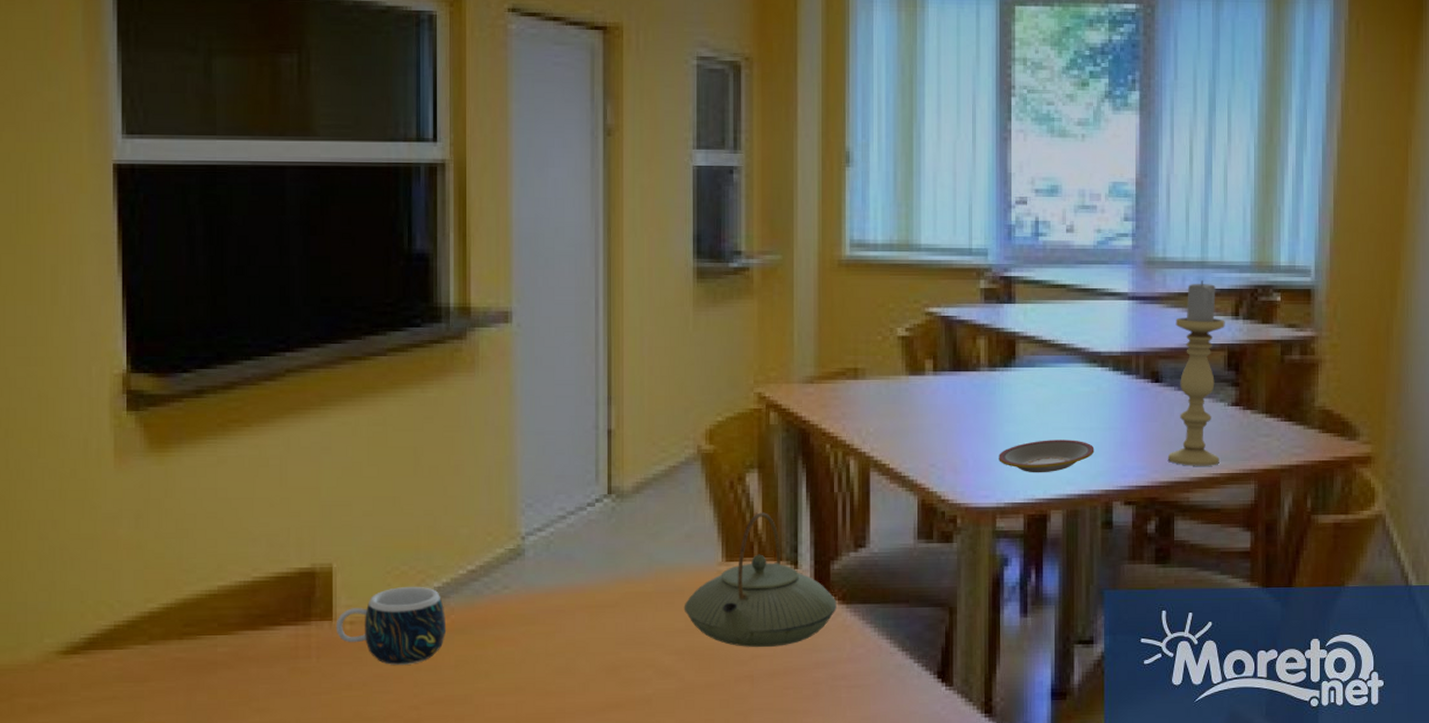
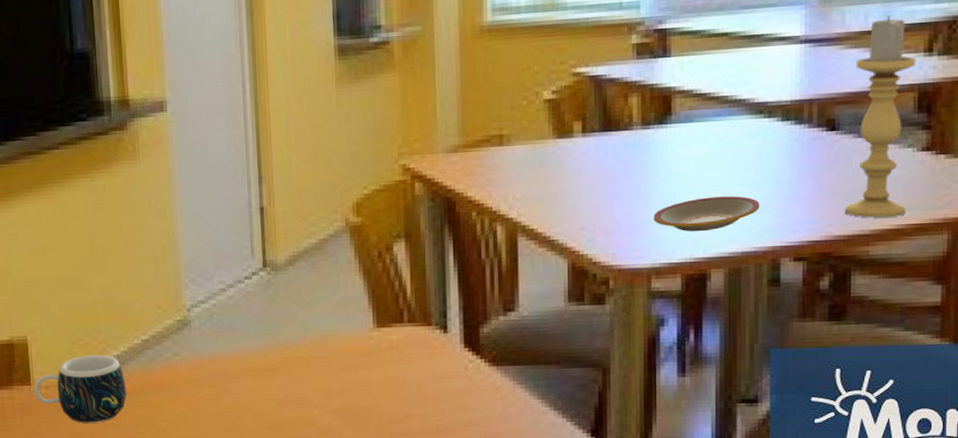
teapot: present [684,512,837,648] -> none [338,280,487,408]

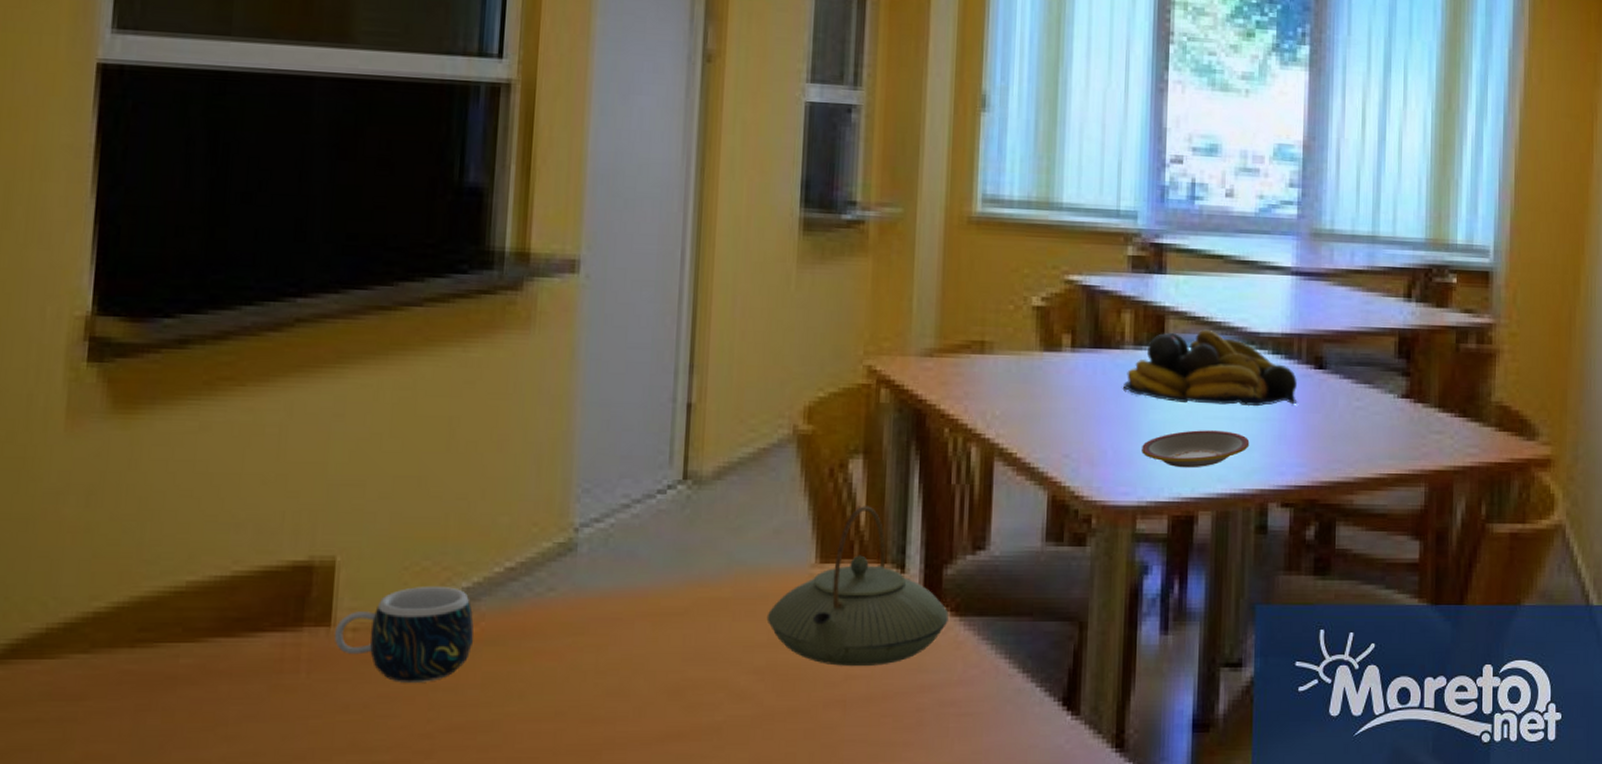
teapot: none [338,280,487,408] -> present [766,506,949,667]
fruit bowl: none [634,104,809,174] -> present [1124,329,1298,407]
candle holder: present [844,16,916,218] -> none [1330,257,1397,465]

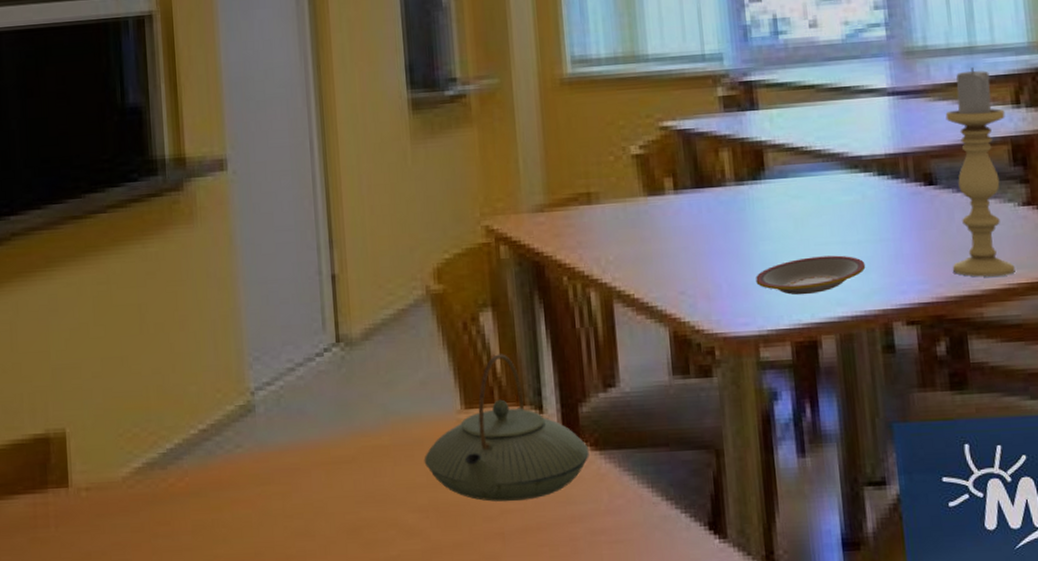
mug: present [334,585,474,682] -> none [72,448,182,532]
fruit bowl: present [1124,329,1298,407] -> none [730,158,911,233]
candle holder: none [1330,257,1397,465] -> present [945,67,1015,277]

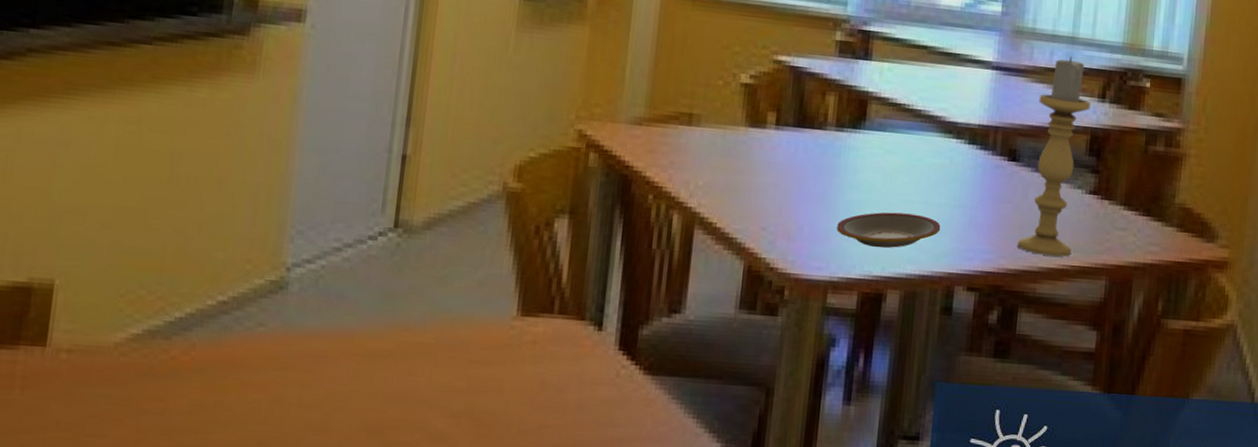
teapot: present [424,354,589,502] -> none [466,264,642,417]

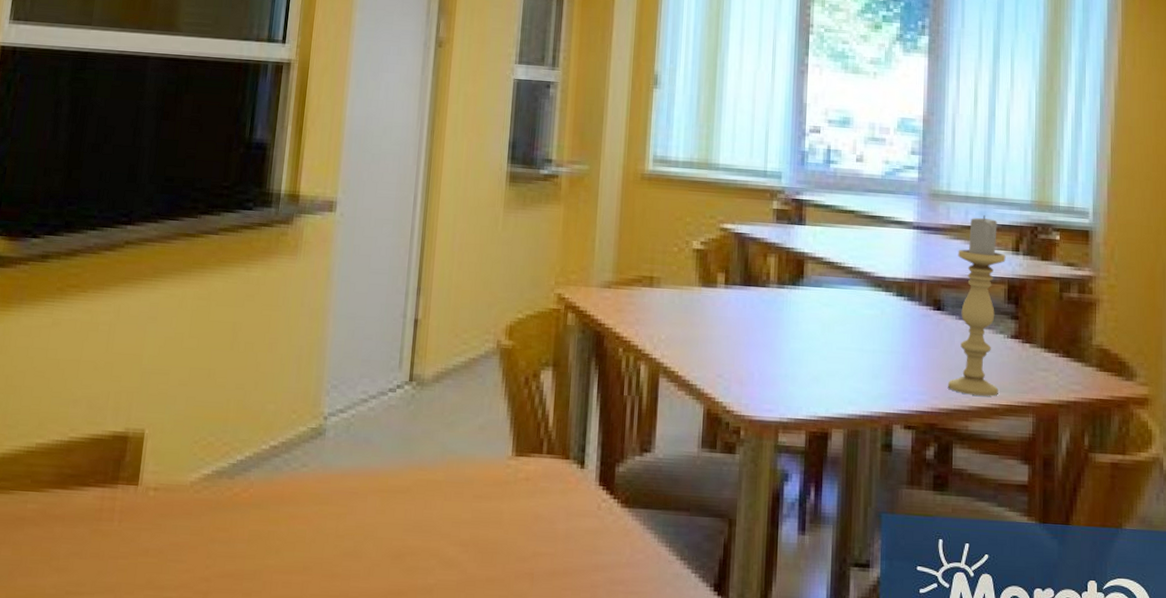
plate: present [837,212,941,249] -> none [783,359,877,392]

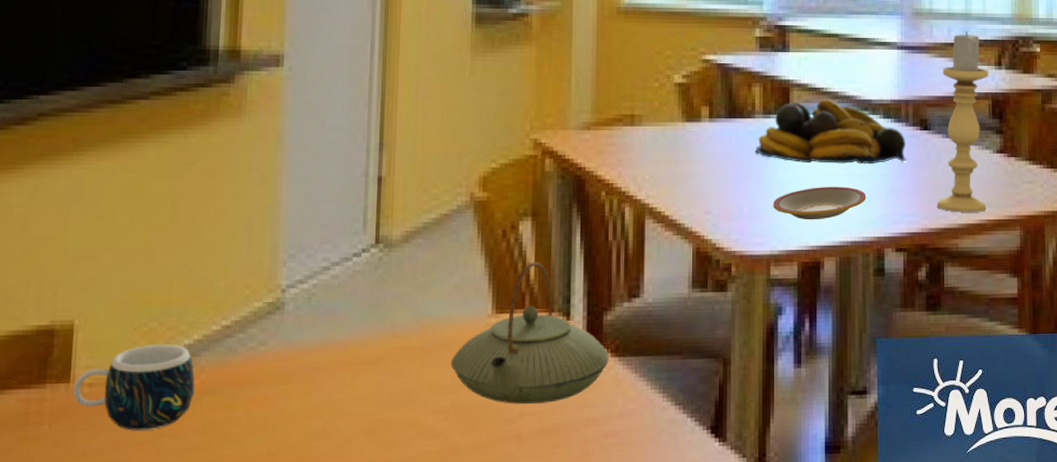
mug: none [140,457,245,535] -> present [72,343,195,431]
teapot: none [471,410,619,546] -> present [450,262,609,405]
fruit bowl: none [769,273,919,341] -> present [756,98,907,165]
plate: none [783,359,877,392] -> present [773,186,866,220]

